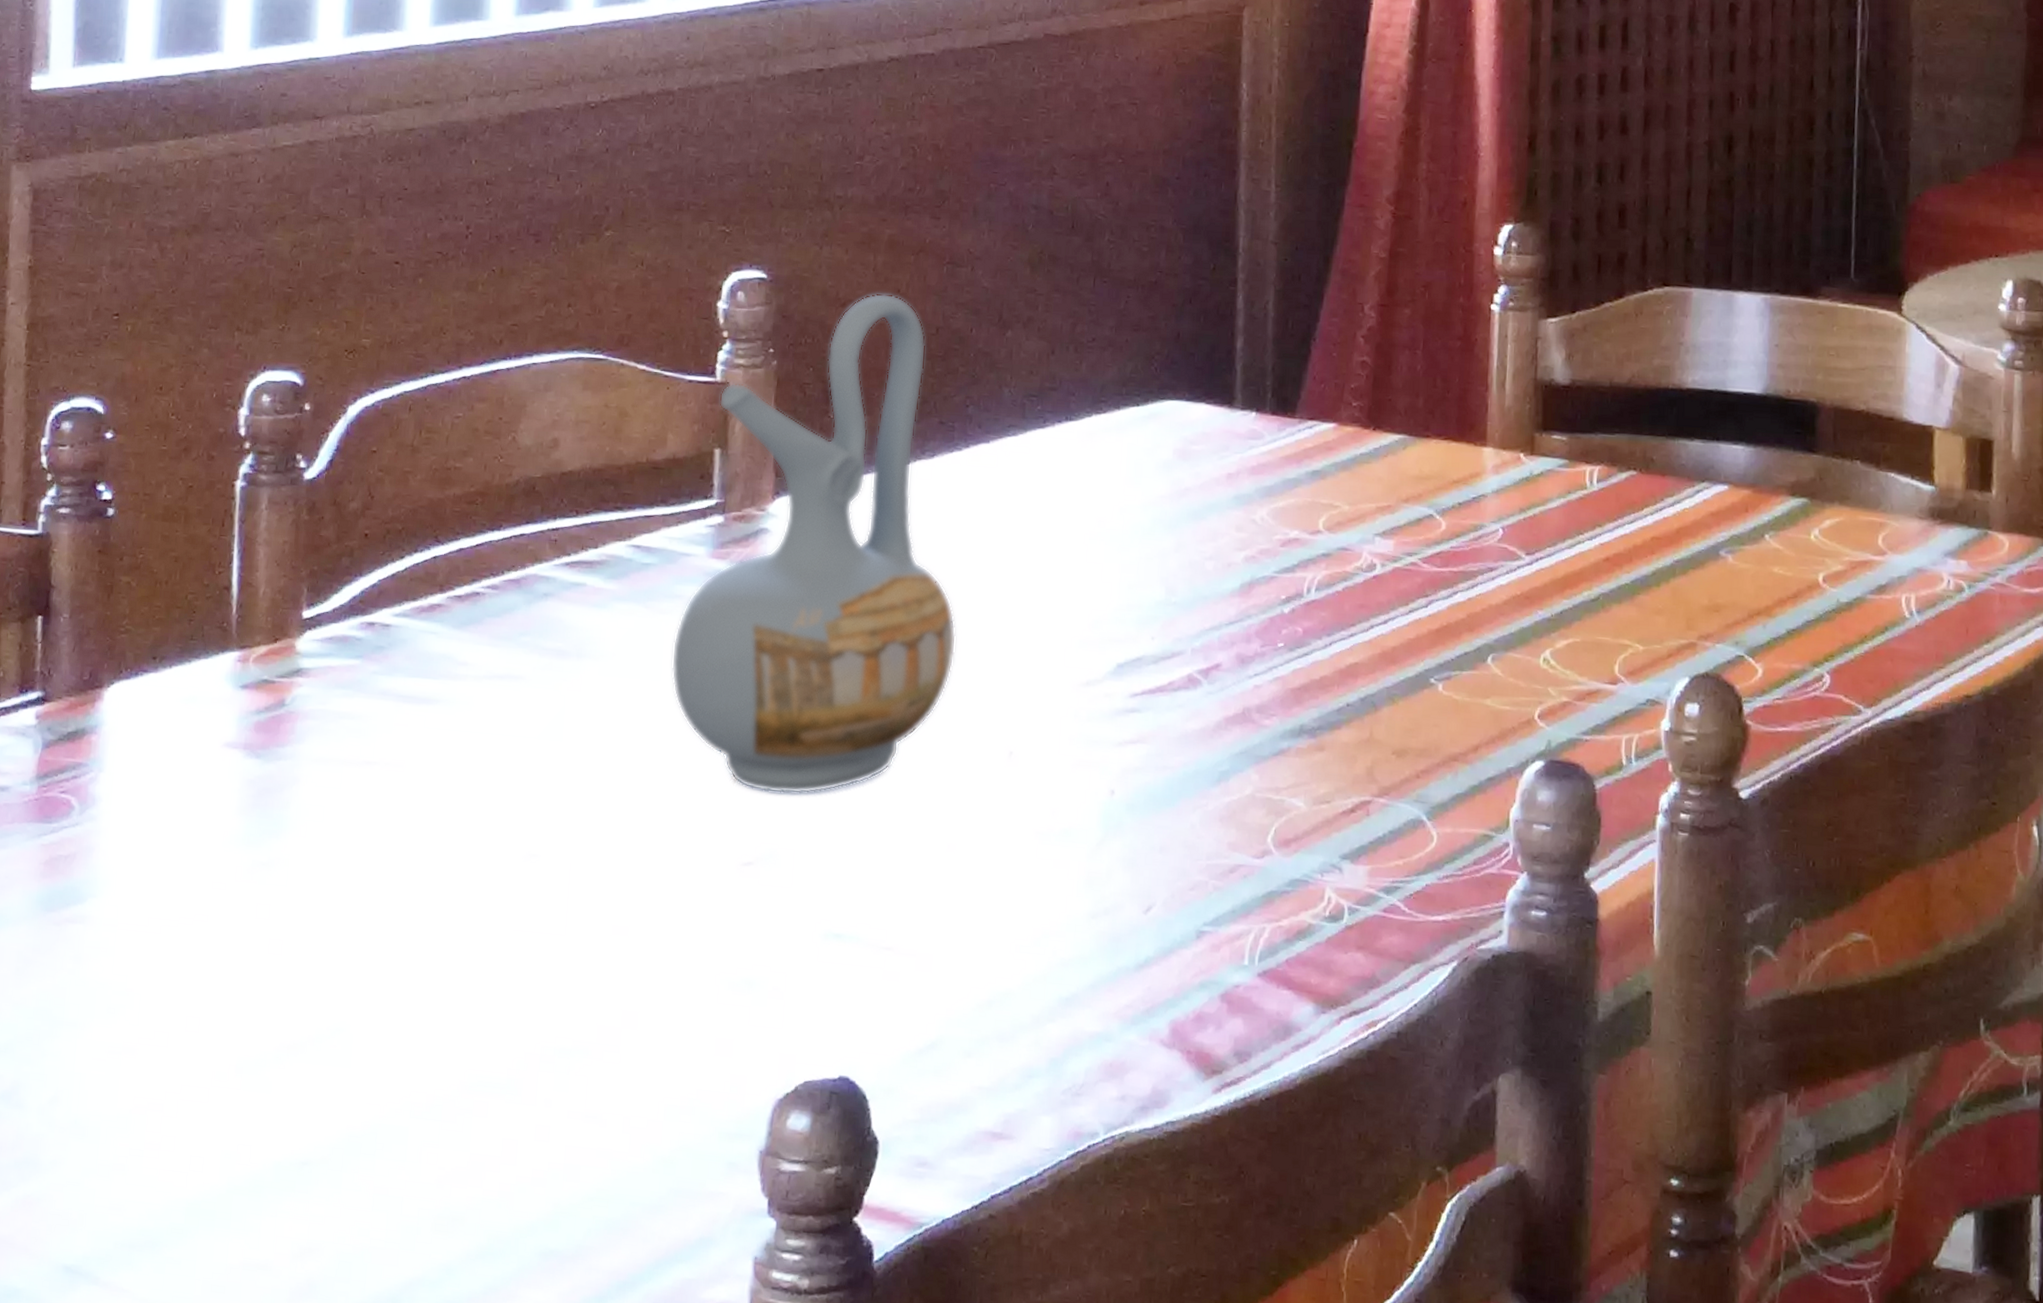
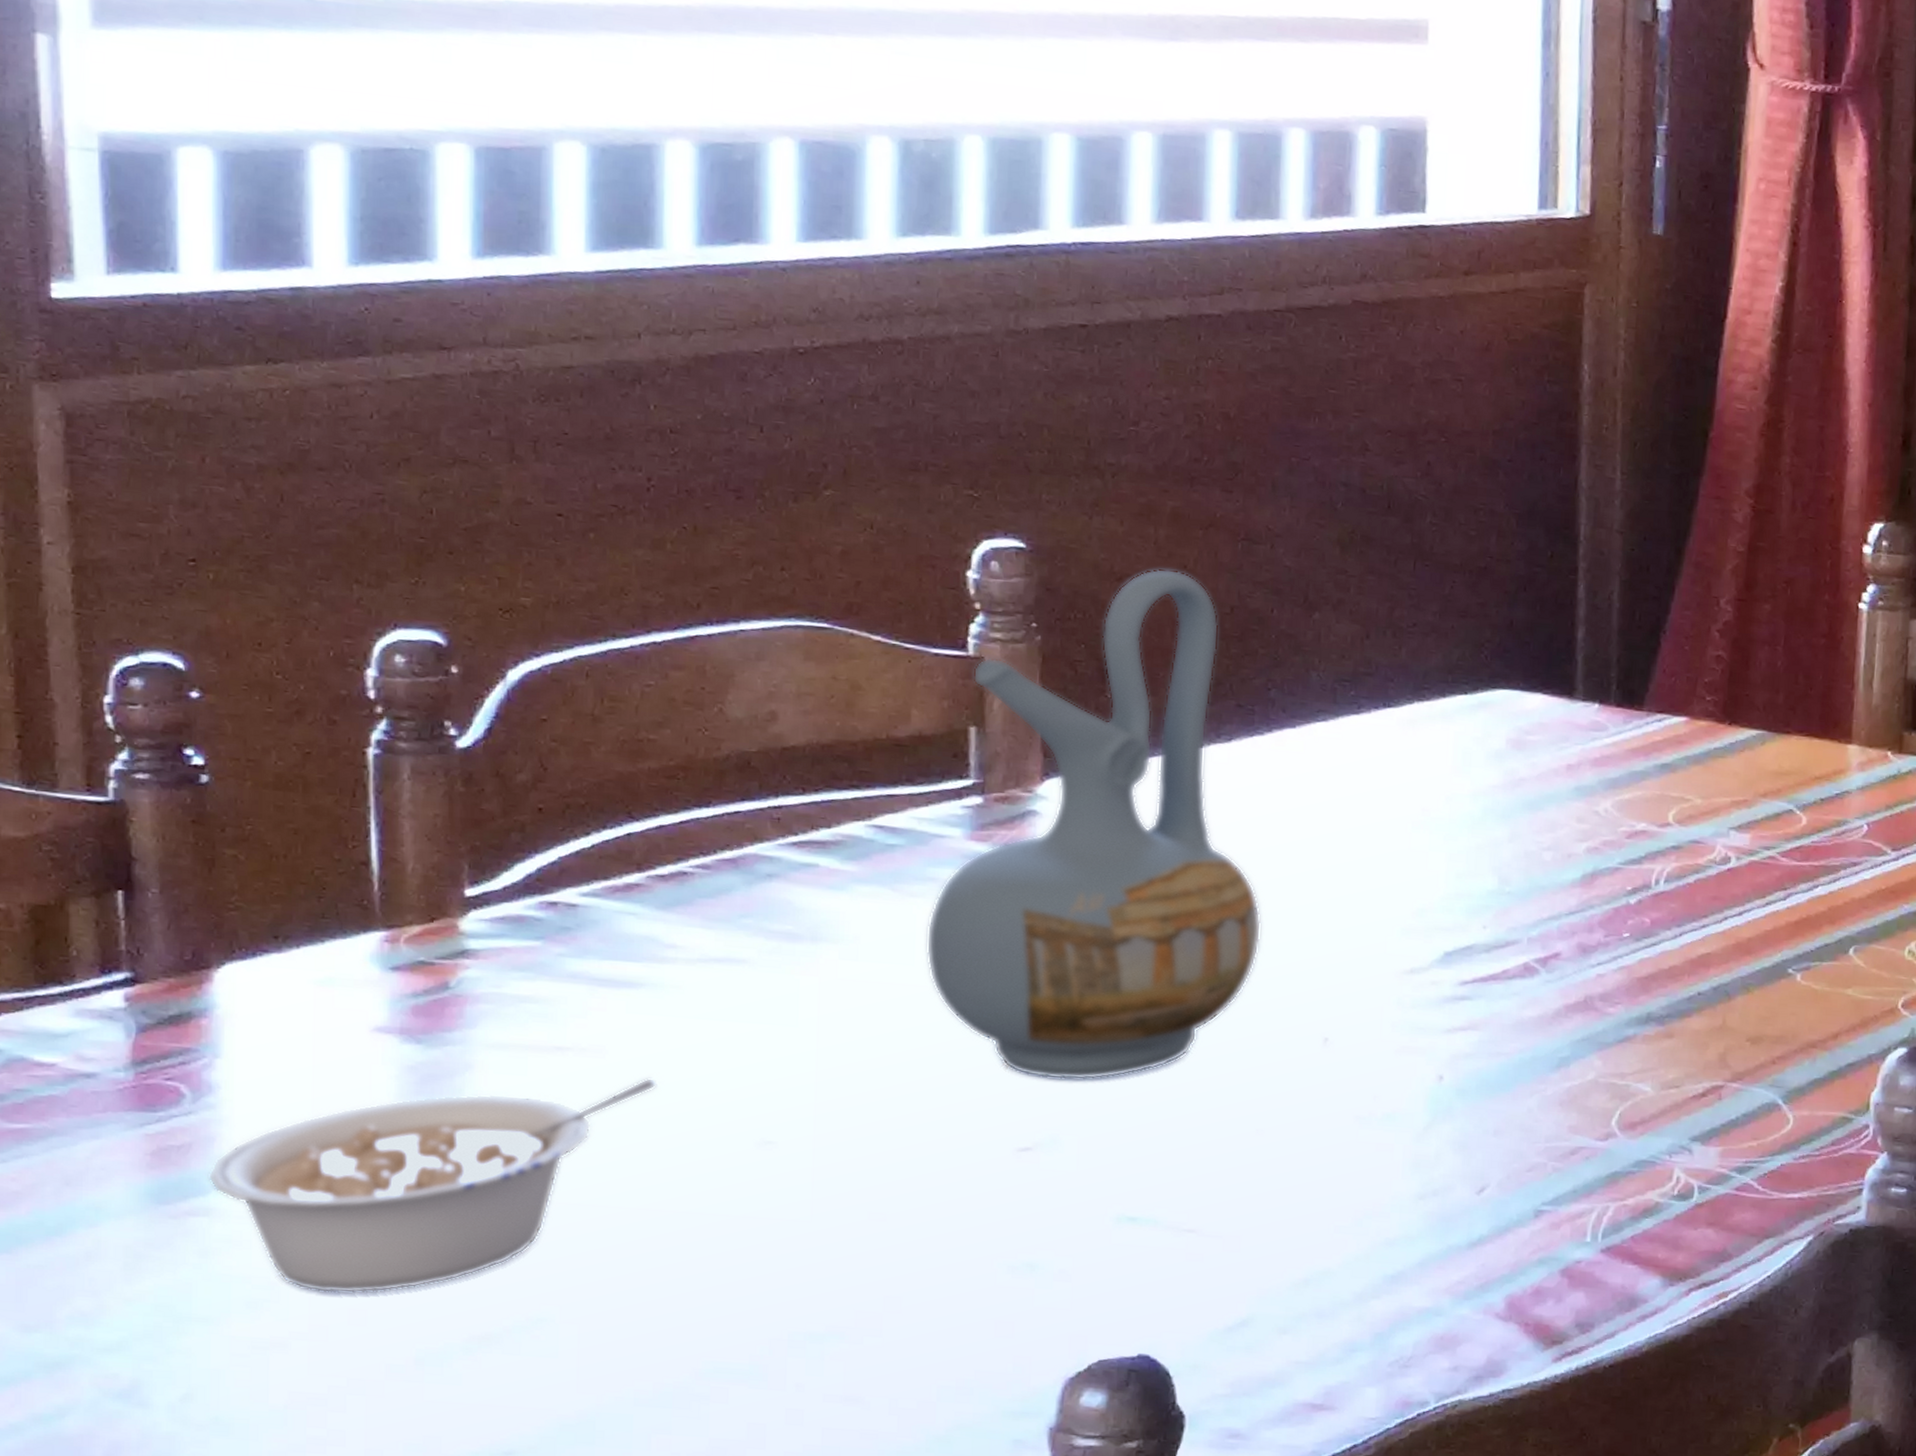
legume: none [86,791,447,1001] -> present [207,1077,659,1294]

